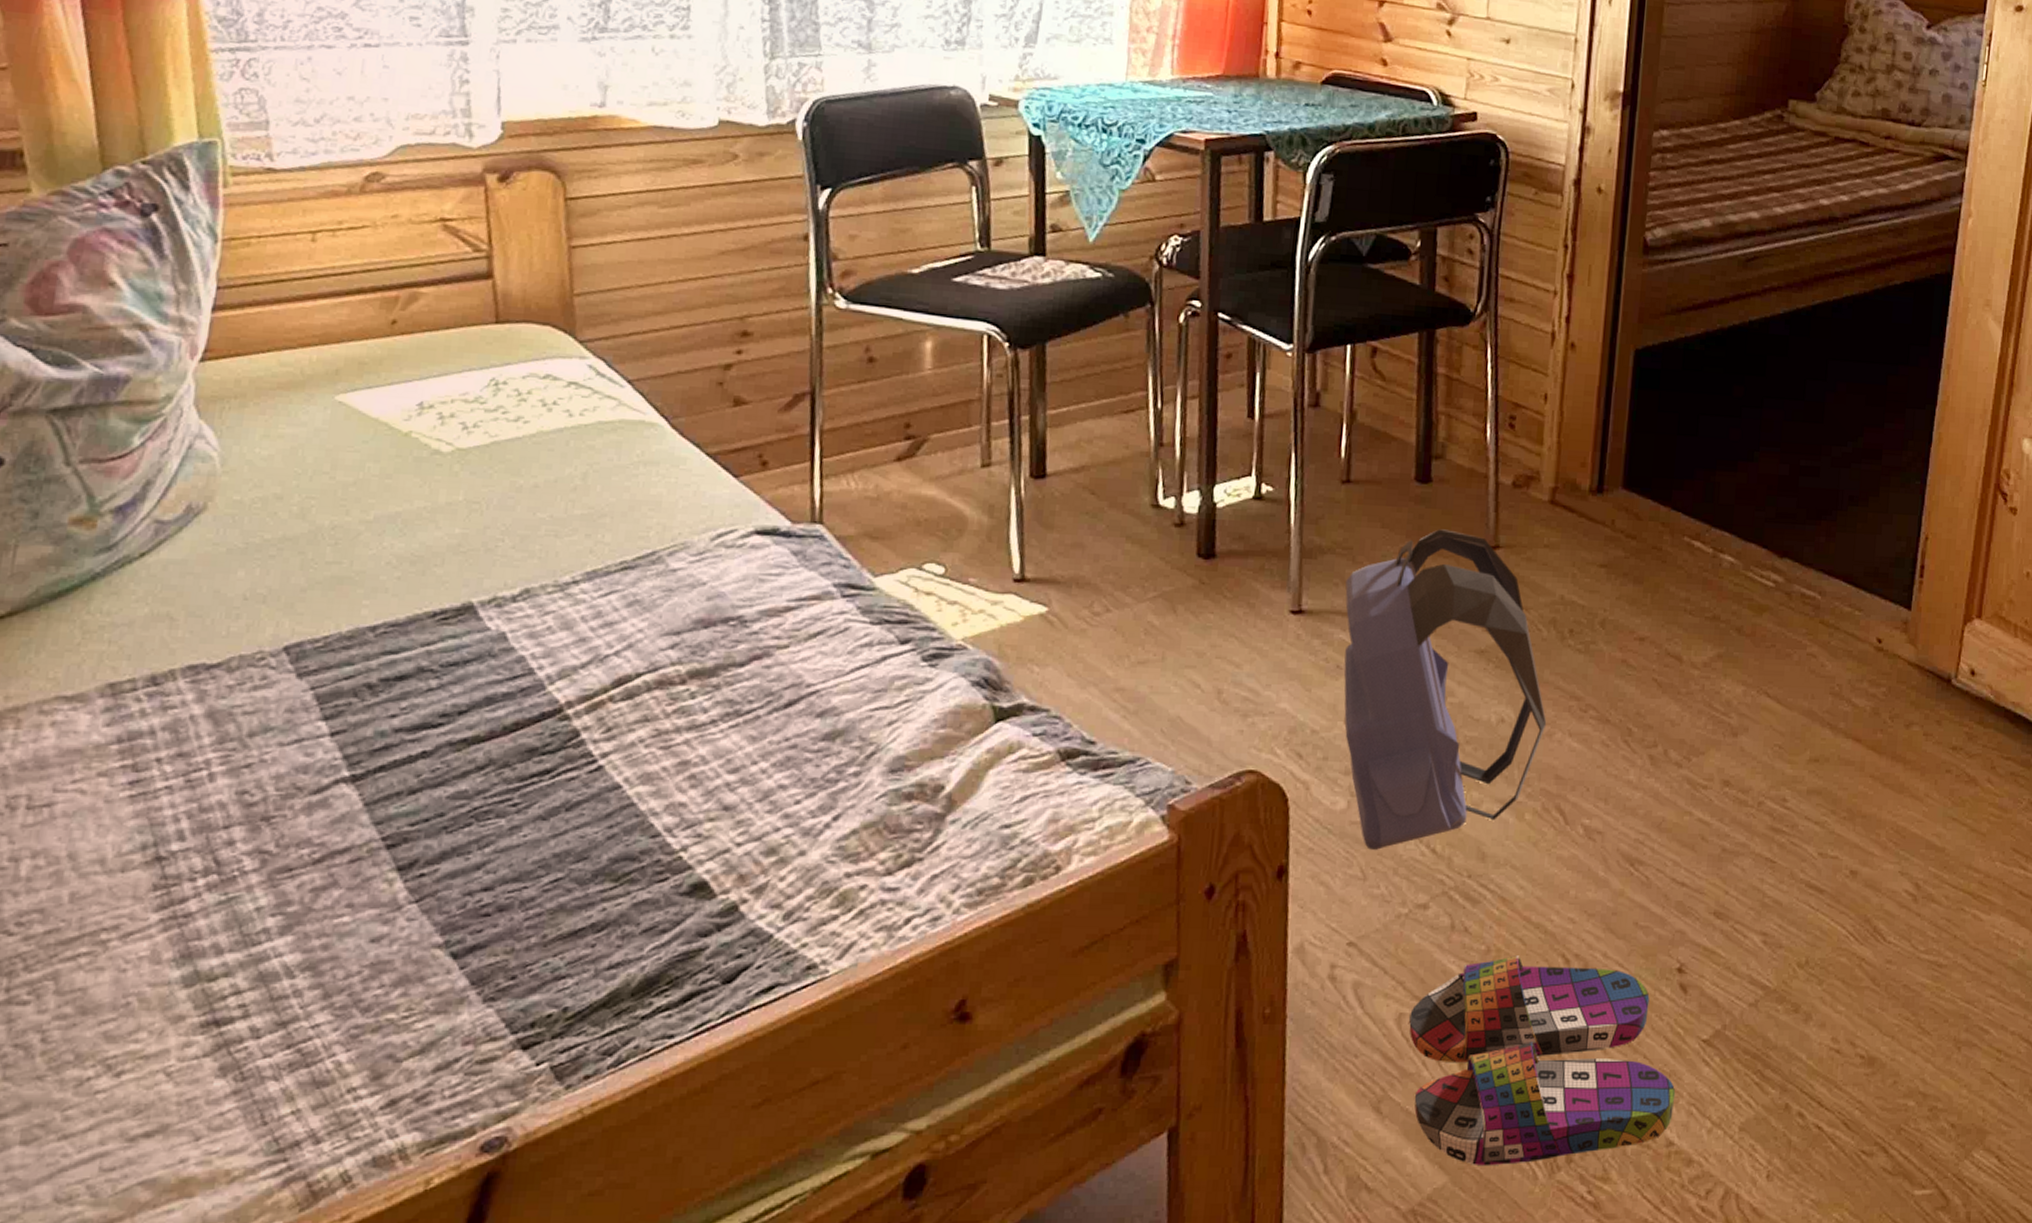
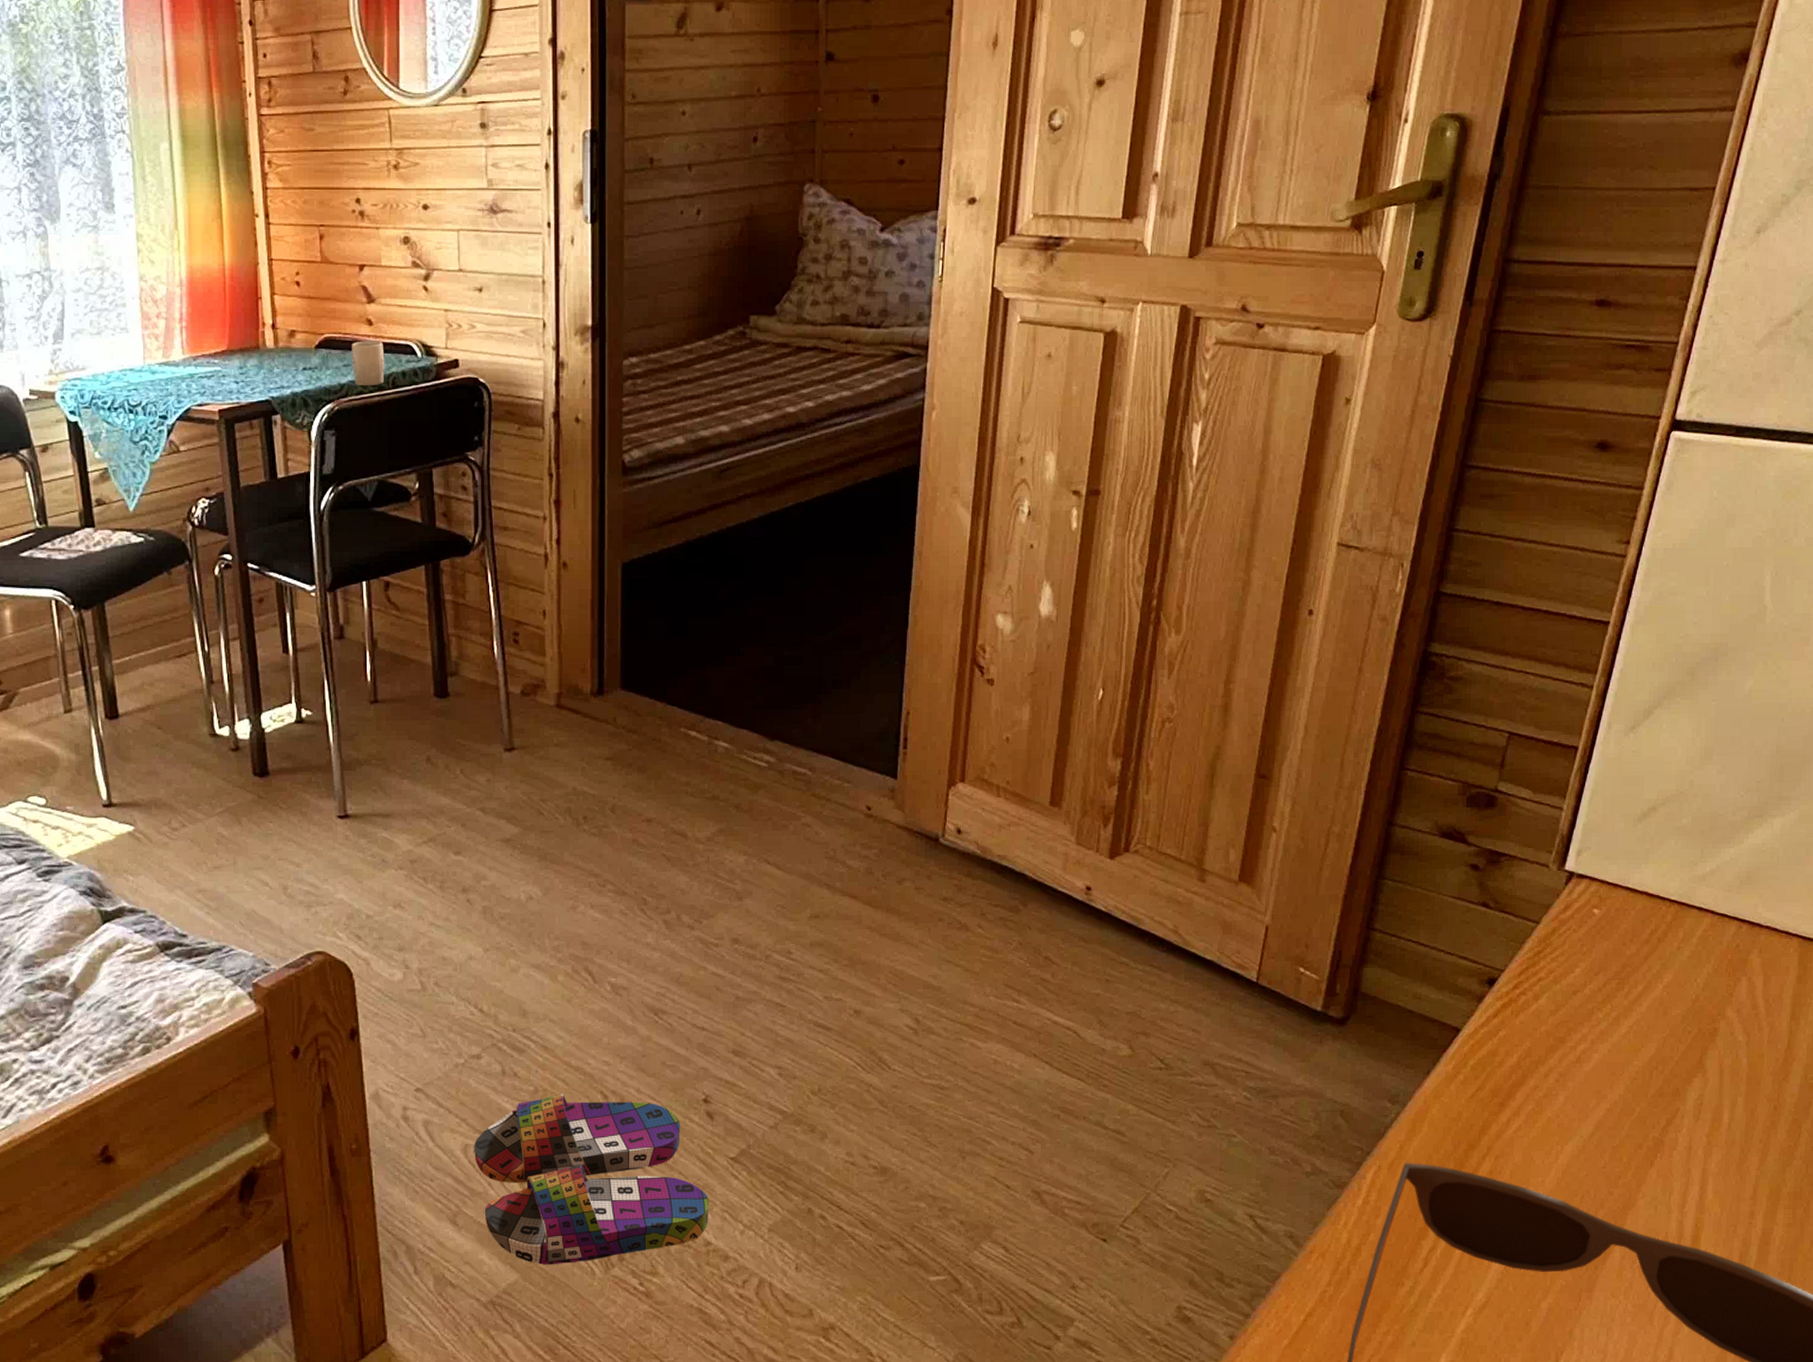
backpack: present [1344,529,1547,850] -> none [383,737,570,1012]
mug: none [1359,81,1397,132] -> present [352,341,385,387]

